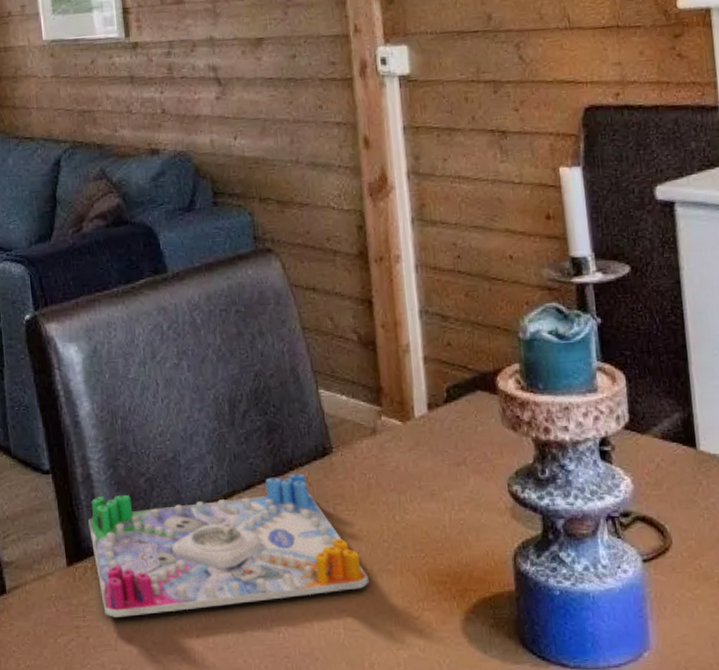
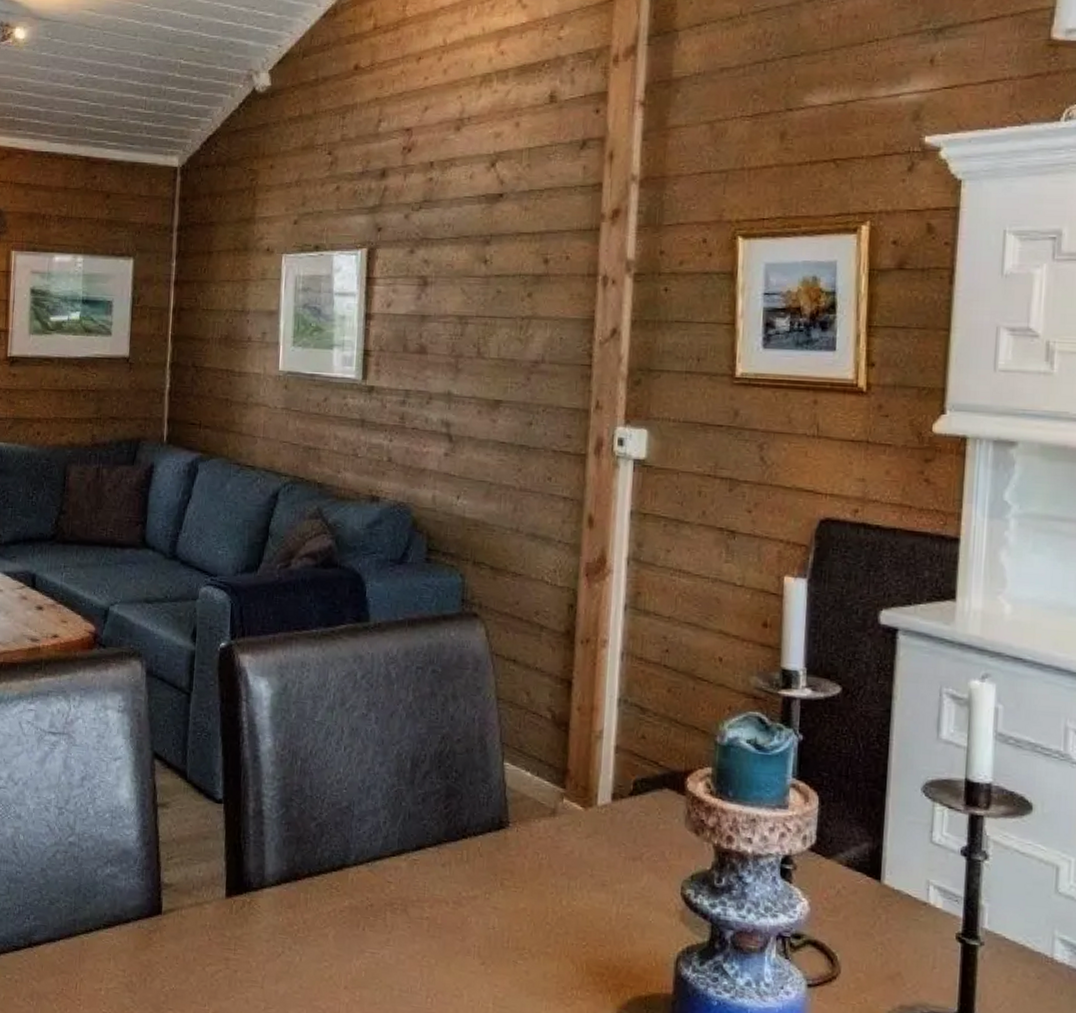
board game: present [88,473,369,617] -> none [253,833,526,967]

